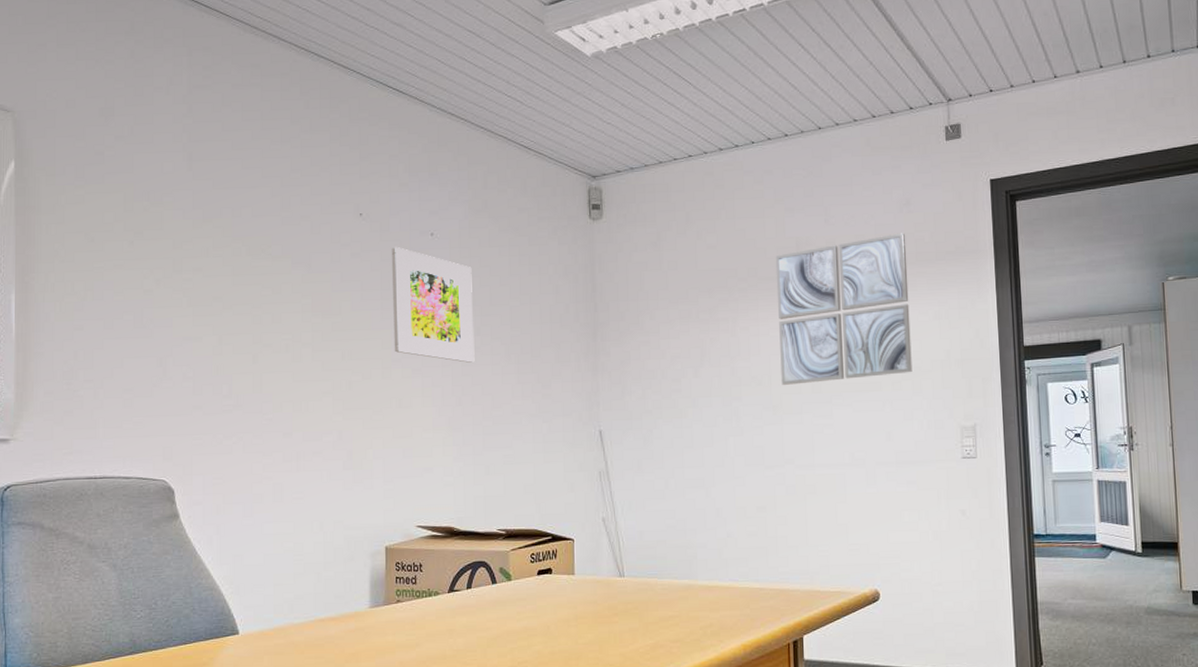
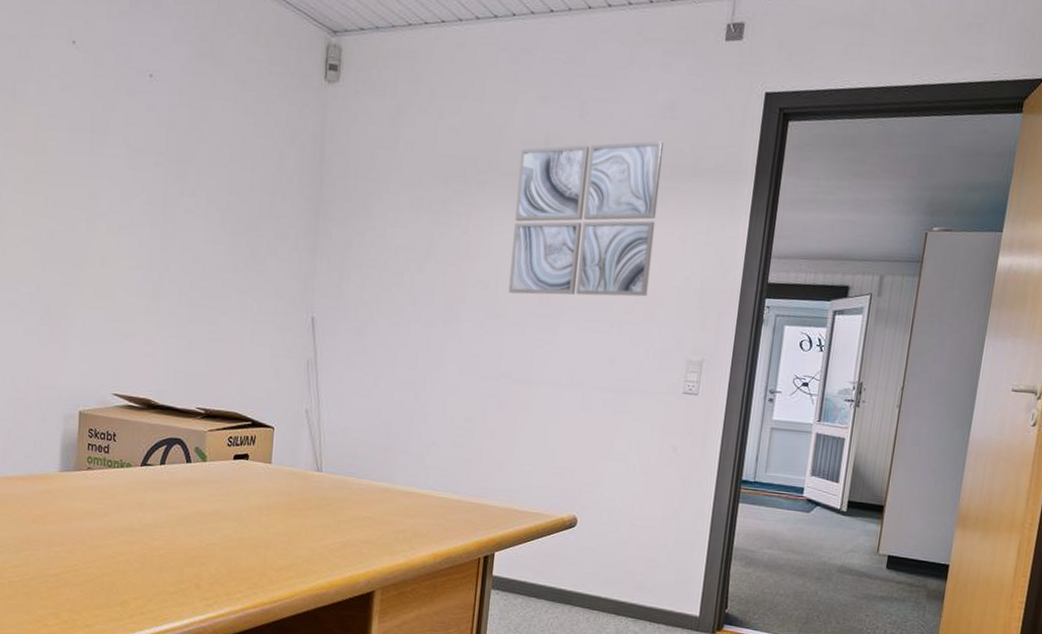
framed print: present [391,247,475,363] -> none [101,85,192,226]

